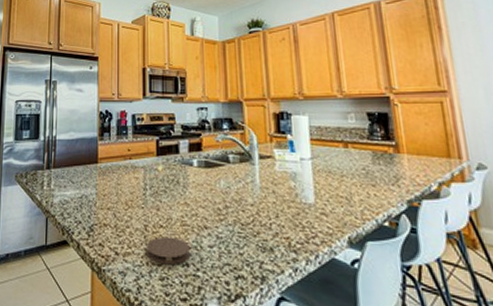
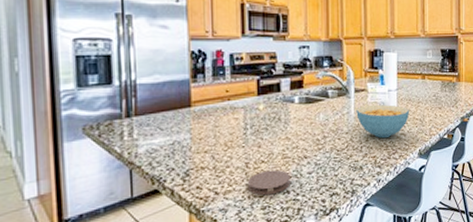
cereal bowl: none [262,175,331,217] -> present [356,105,410,139]

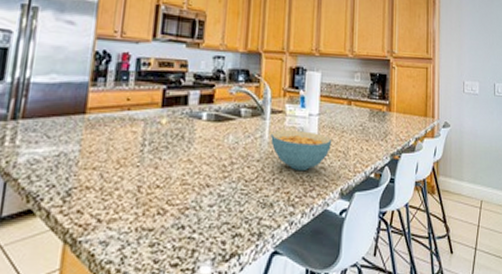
coaster: present [248,169,290,196] -> none [137,198,188,229]

